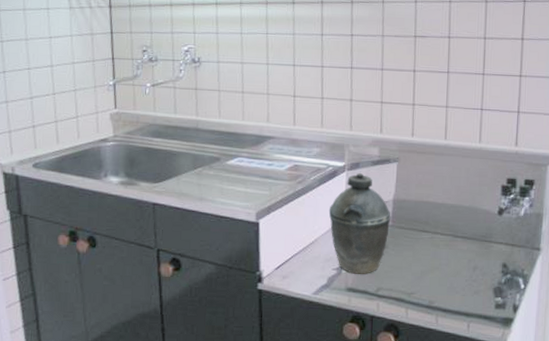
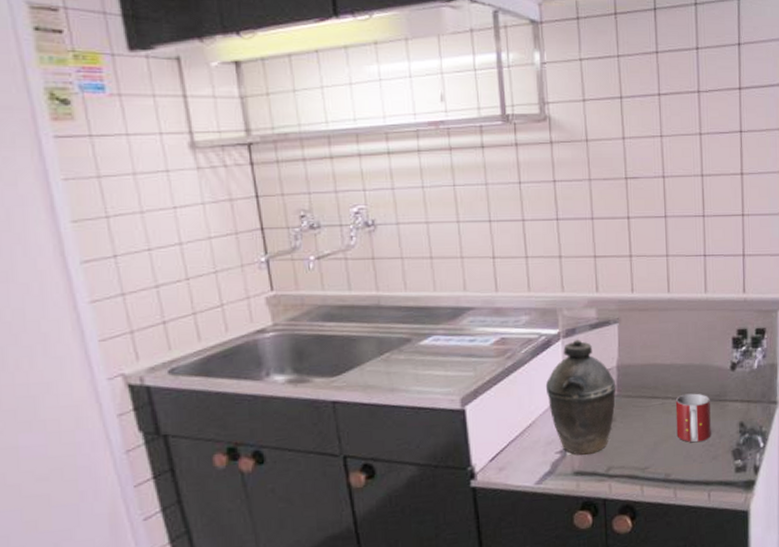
mug: none [442,231,477,277] -> present [675,393,712,443]

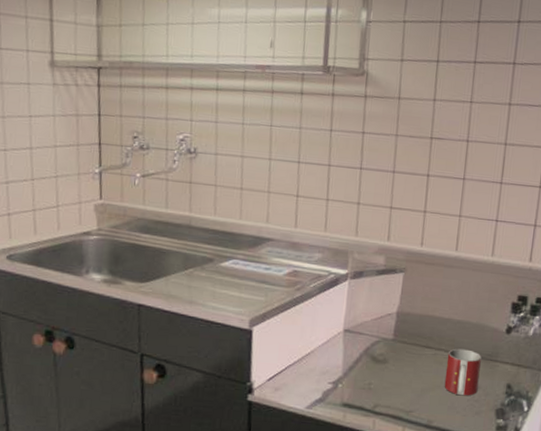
kettle: present [545,339,616,455] -> none [327,281,394,390]

